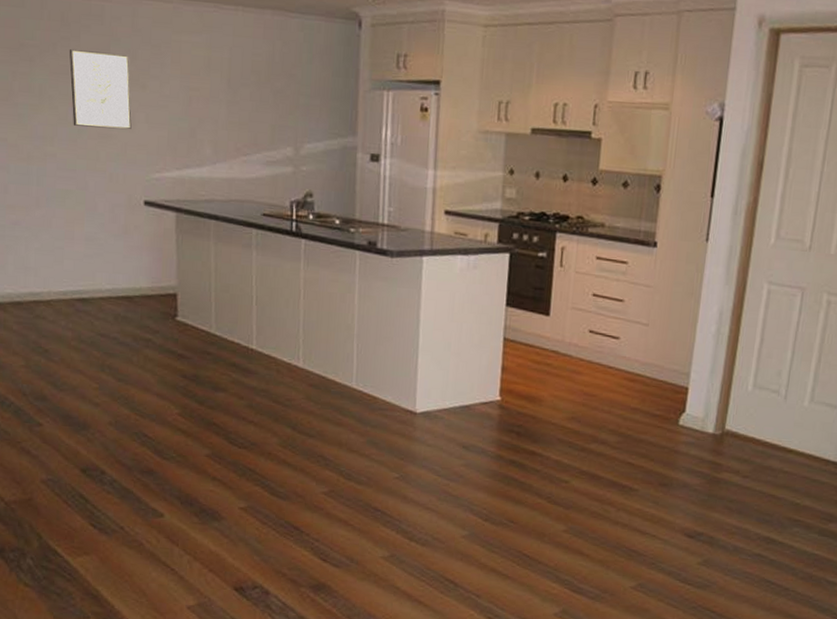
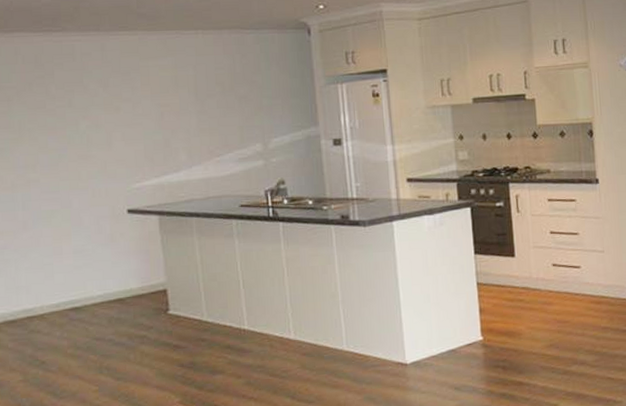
wall art: present [70,49,132,130] -> none [45,84,109,152]

